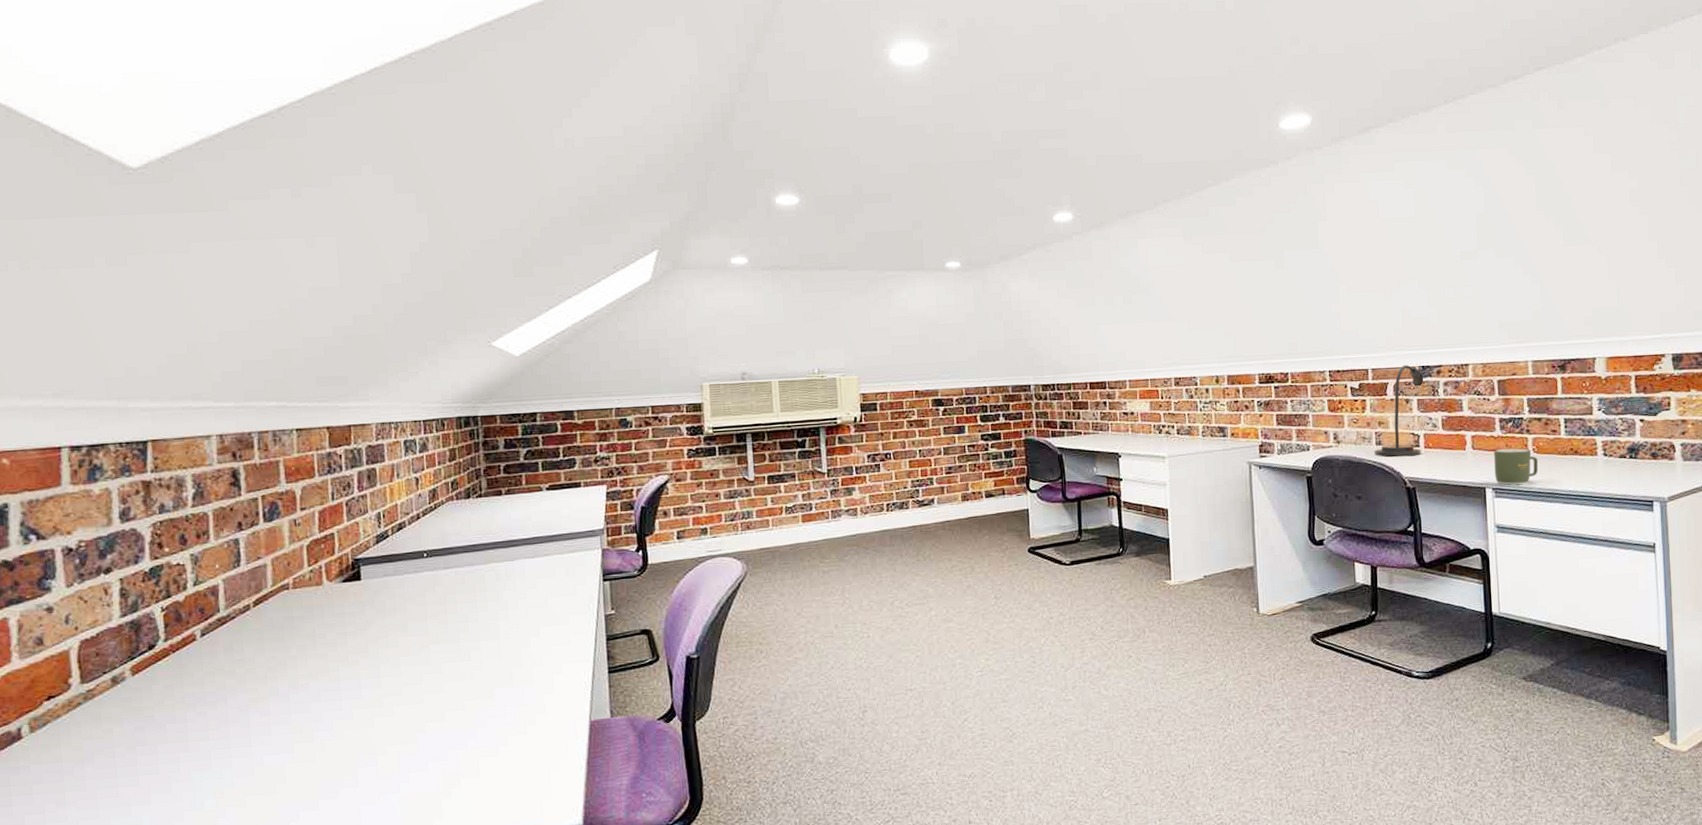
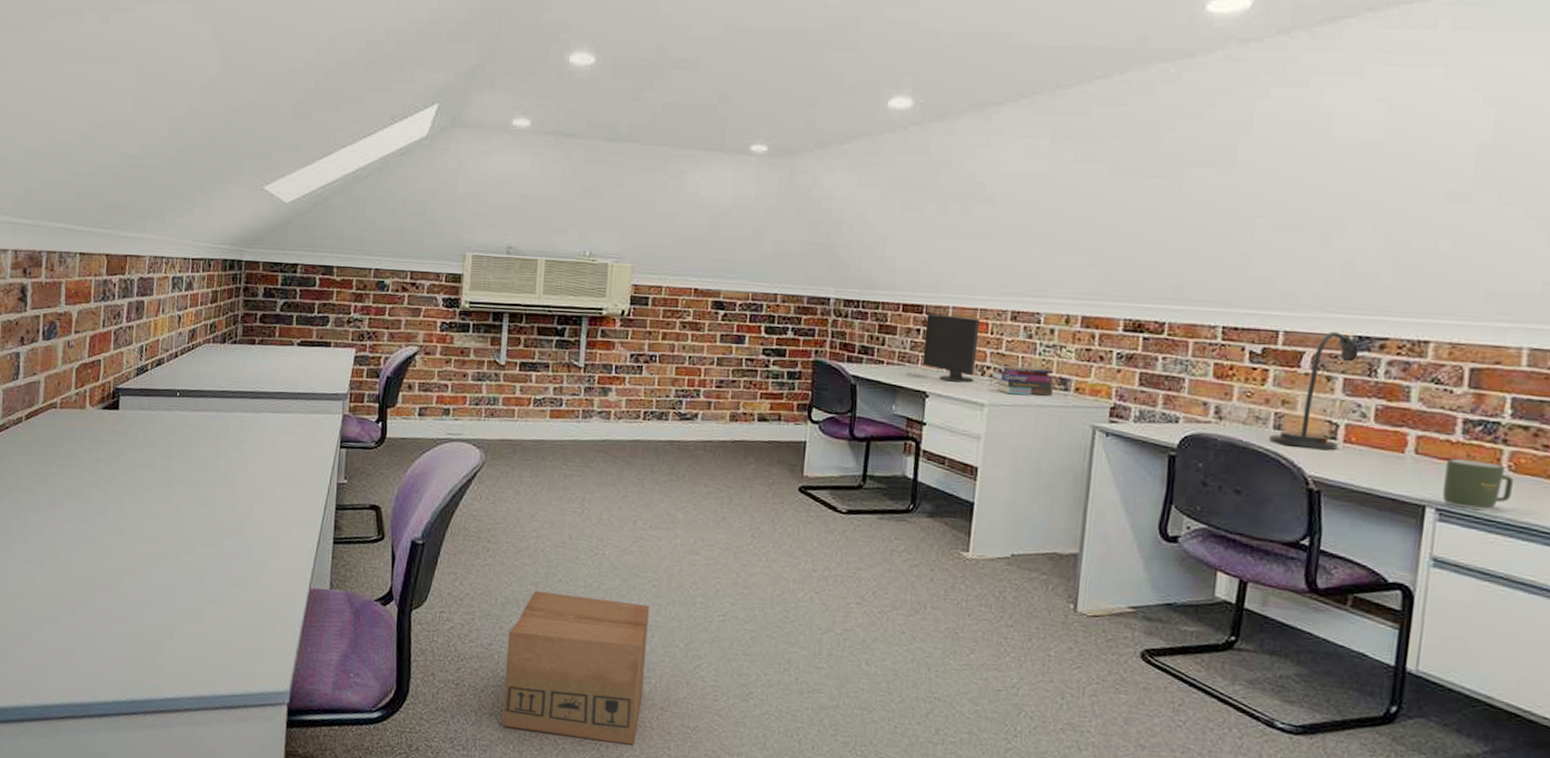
cardboard box: none [790,674,921,812] -> present [502,590,650,746]
computer monitor: none [1109,387,1155,442] -> present [922,313,981,383]
books: none [1167,420,1215,446] -> present [991,364,1053,396]

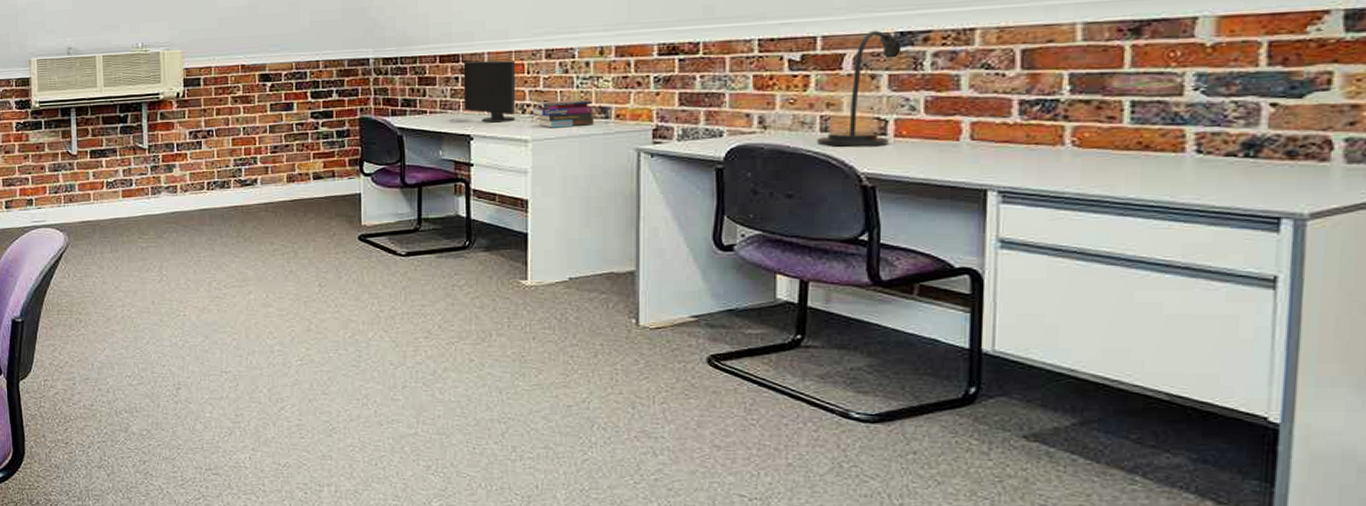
cardboard box: present [502,590,650,746] -> none [106,353,234,485]
mug: present [1442,459,1514,510] -> none [1004,140,1080,188]

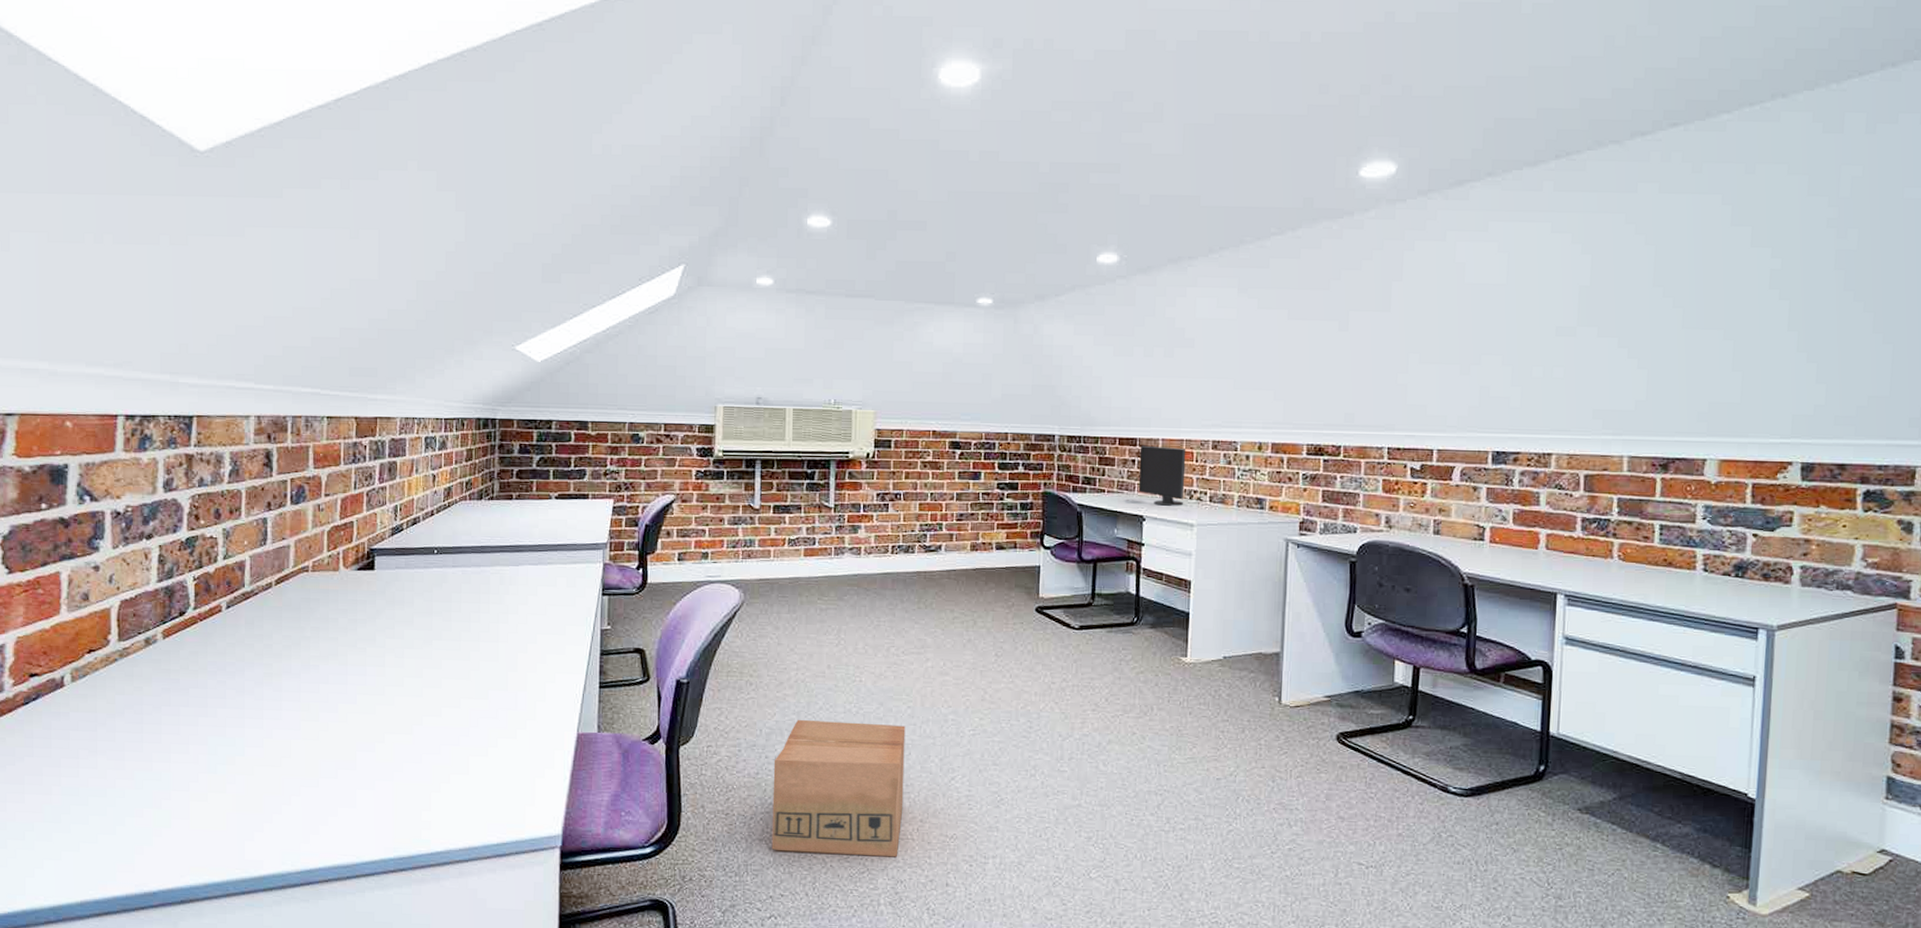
cardboard box: none [106,353,234,485] -> present [771,719,906,857]
books: present [532,99,594,128] -> none [1198,488,1251,515]
desk lamp: present [816,30,900,147] -> none [1430,448,1496,549]

